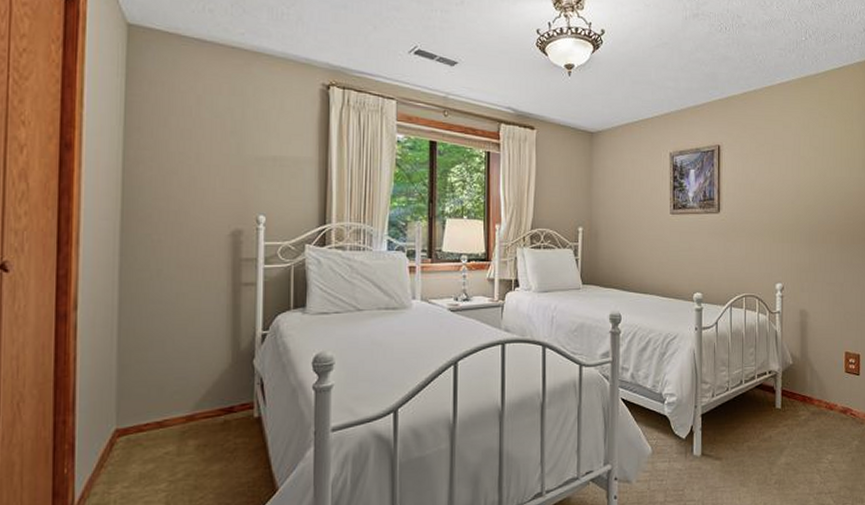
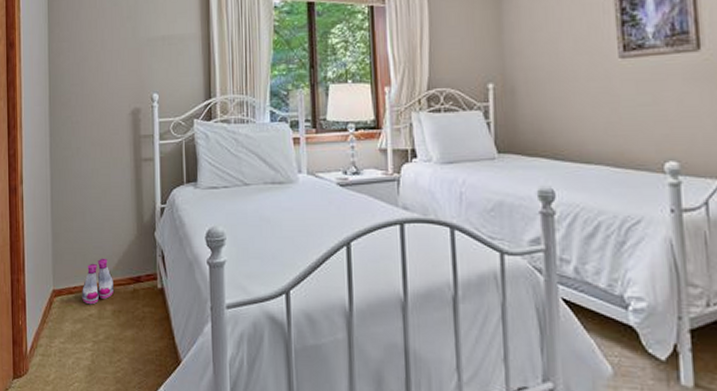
boots: none [156,389,200,442] -> present [82,258,115,305]

